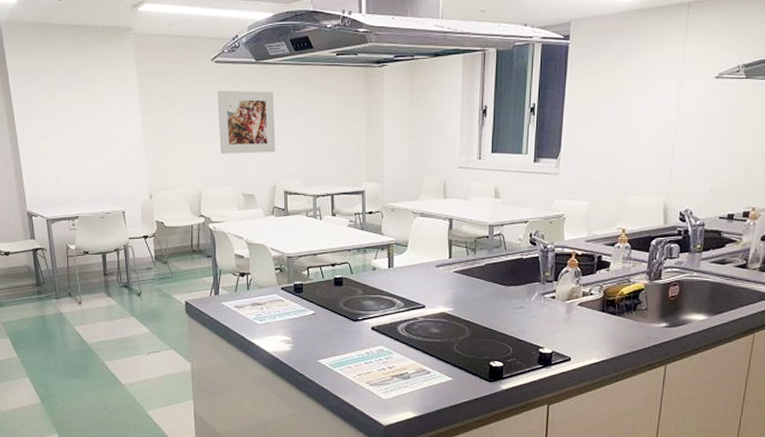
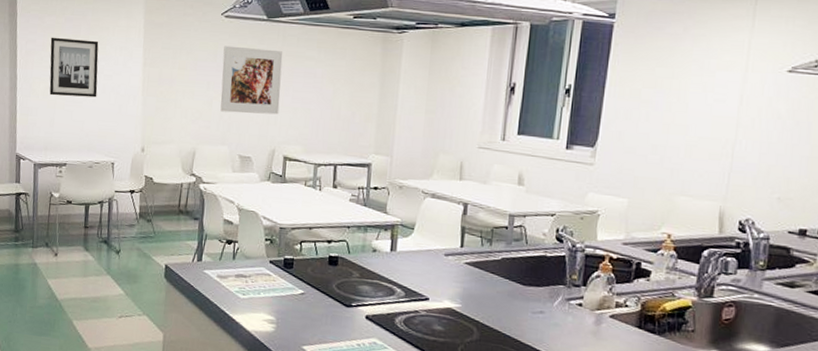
wall art: none [46,94,100,152] -> present [49,37,99,98]

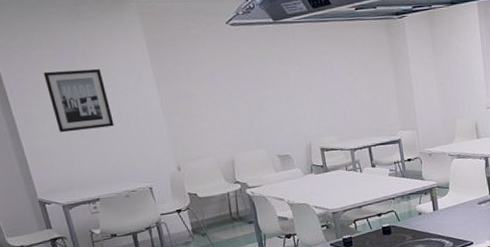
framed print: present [220,45,283,115] -> none [237,50,306,118]

